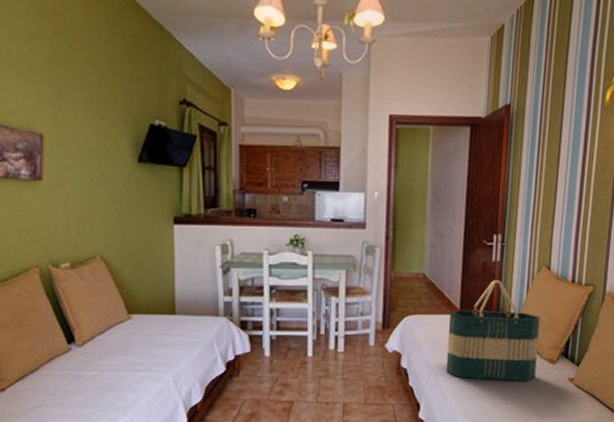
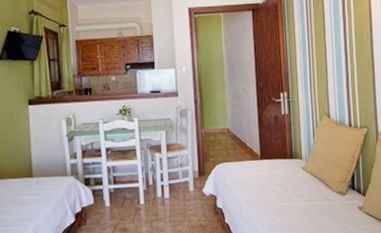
tote bag: present [446,280,540,382] -> none [252,129,330,214]

